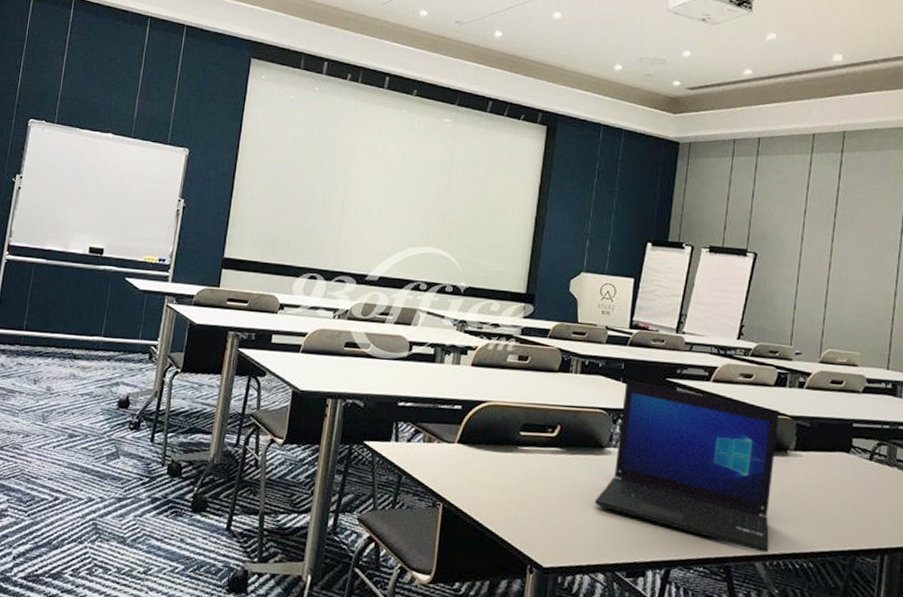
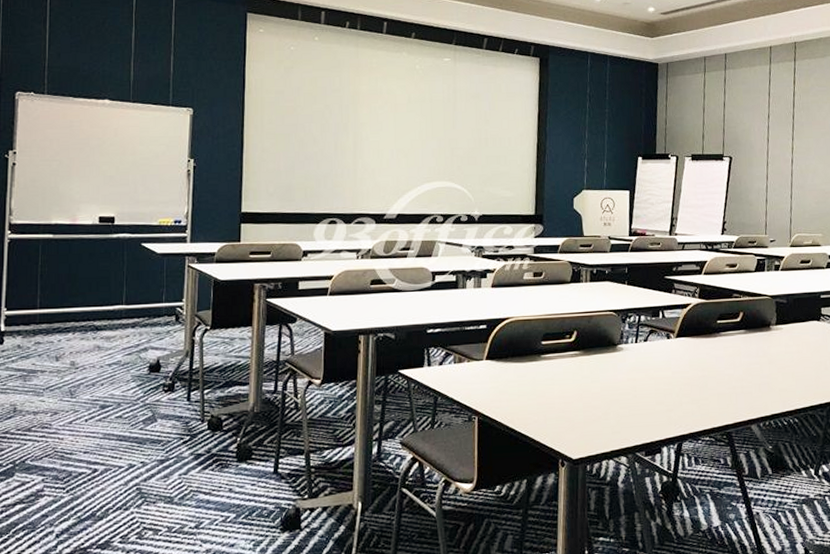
laptop: present [595,380,780,553] -> none [613,282,762,416]

